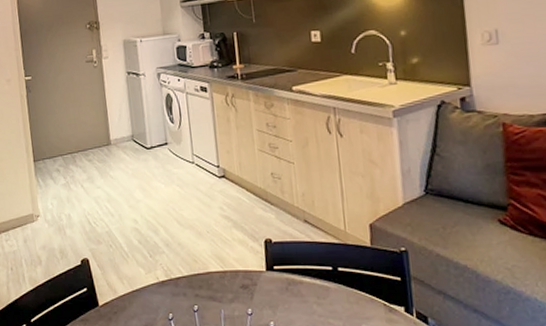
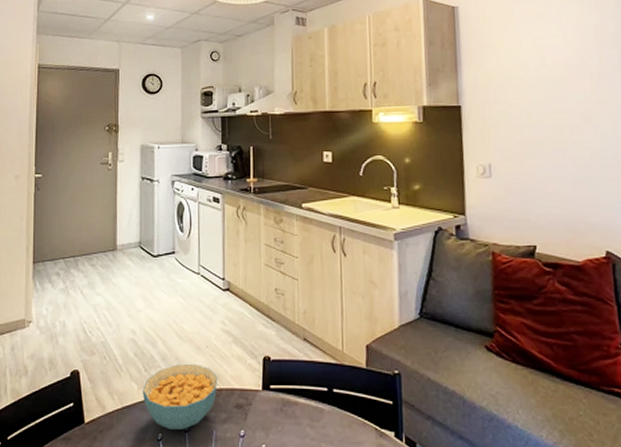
cereal bowl: none [149,249,222,310] -> present [142,364,218,430]

